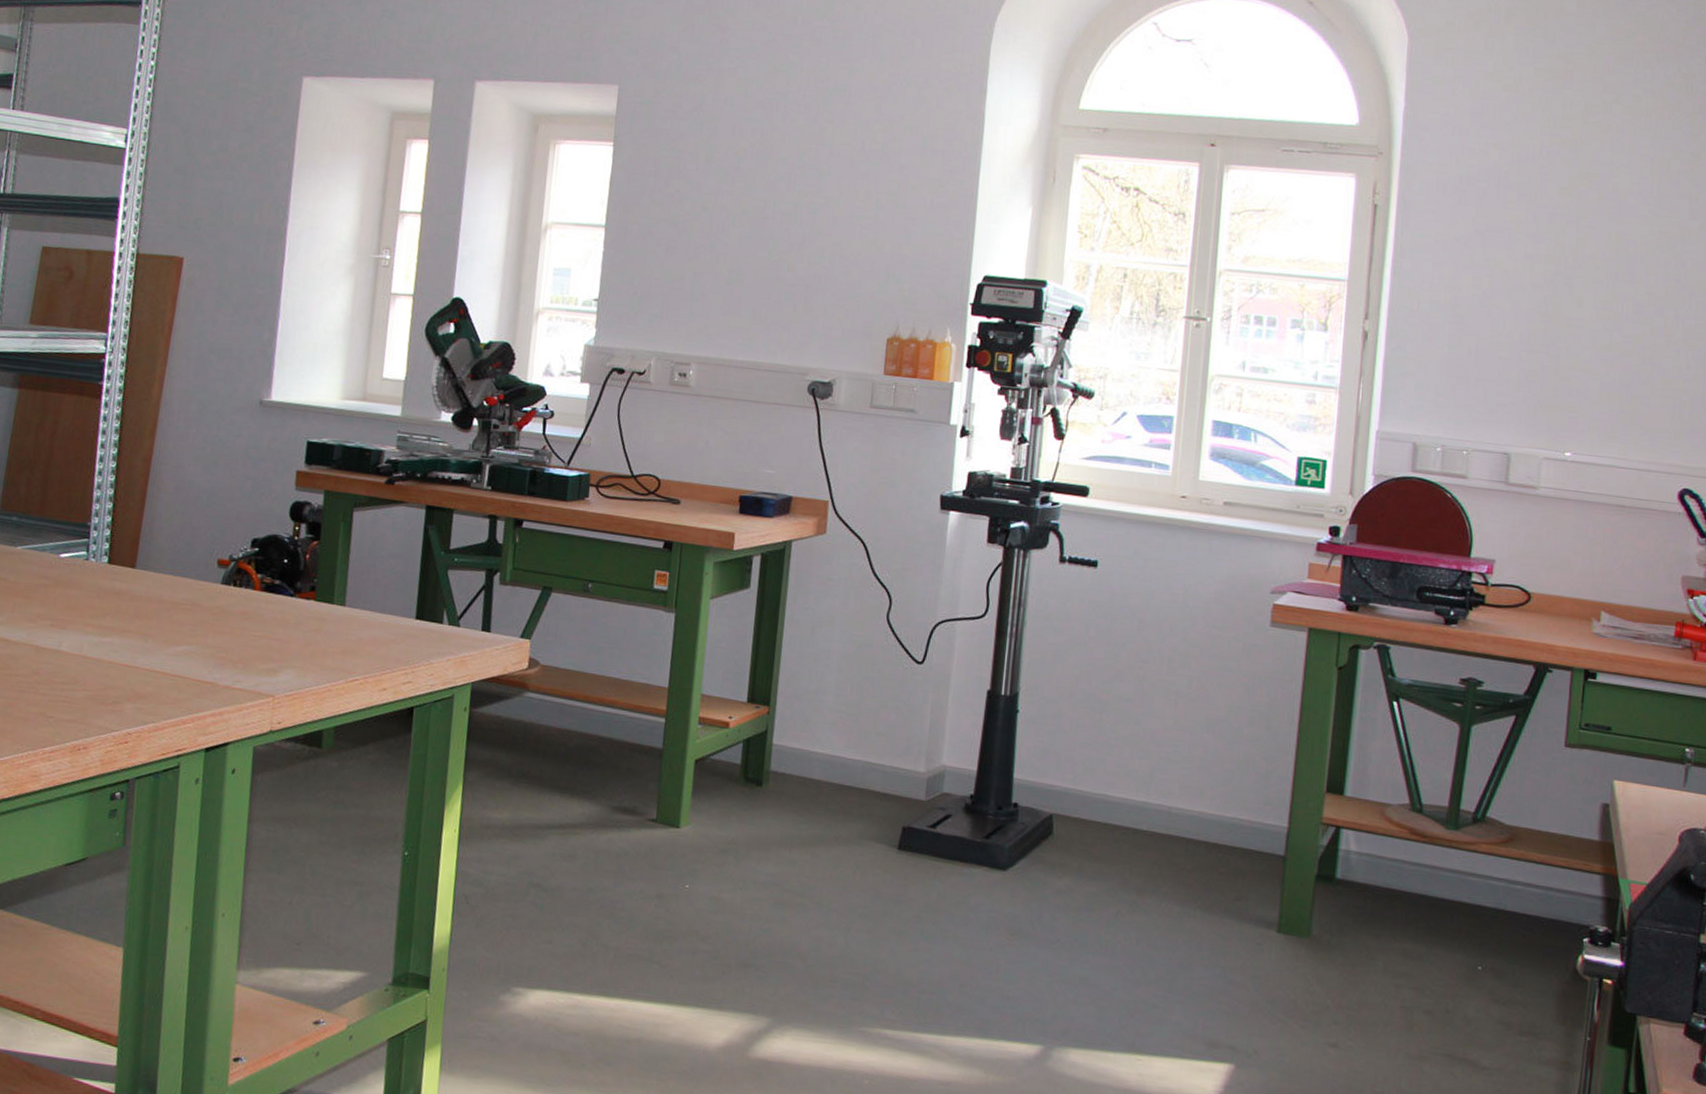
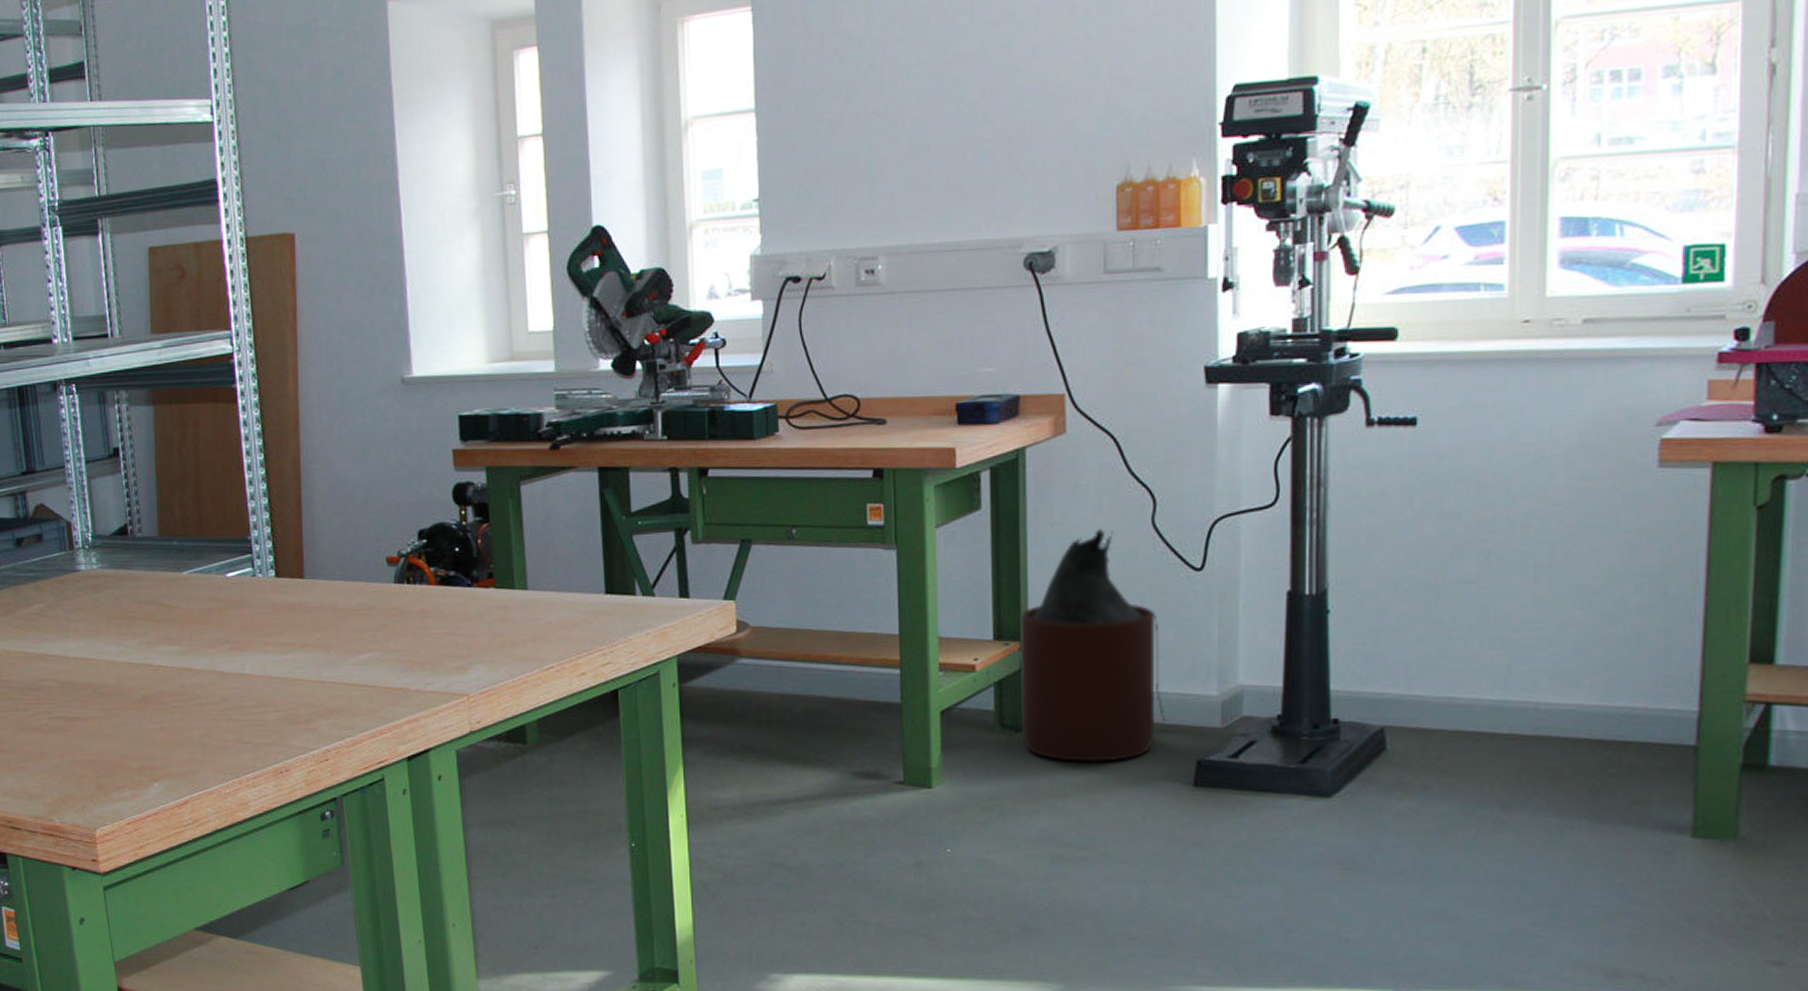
trash bin: none [761,617,883,820] -> present [1020,528,1165,762]

